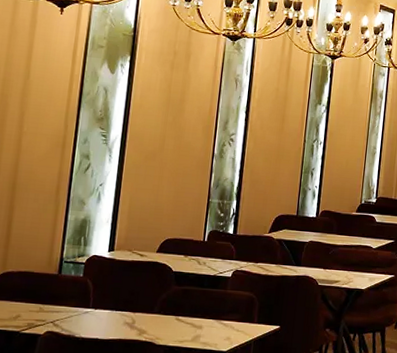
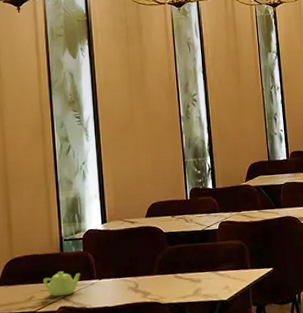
teapot: none [33,294,75,321] -> present [42,271,80,297]

